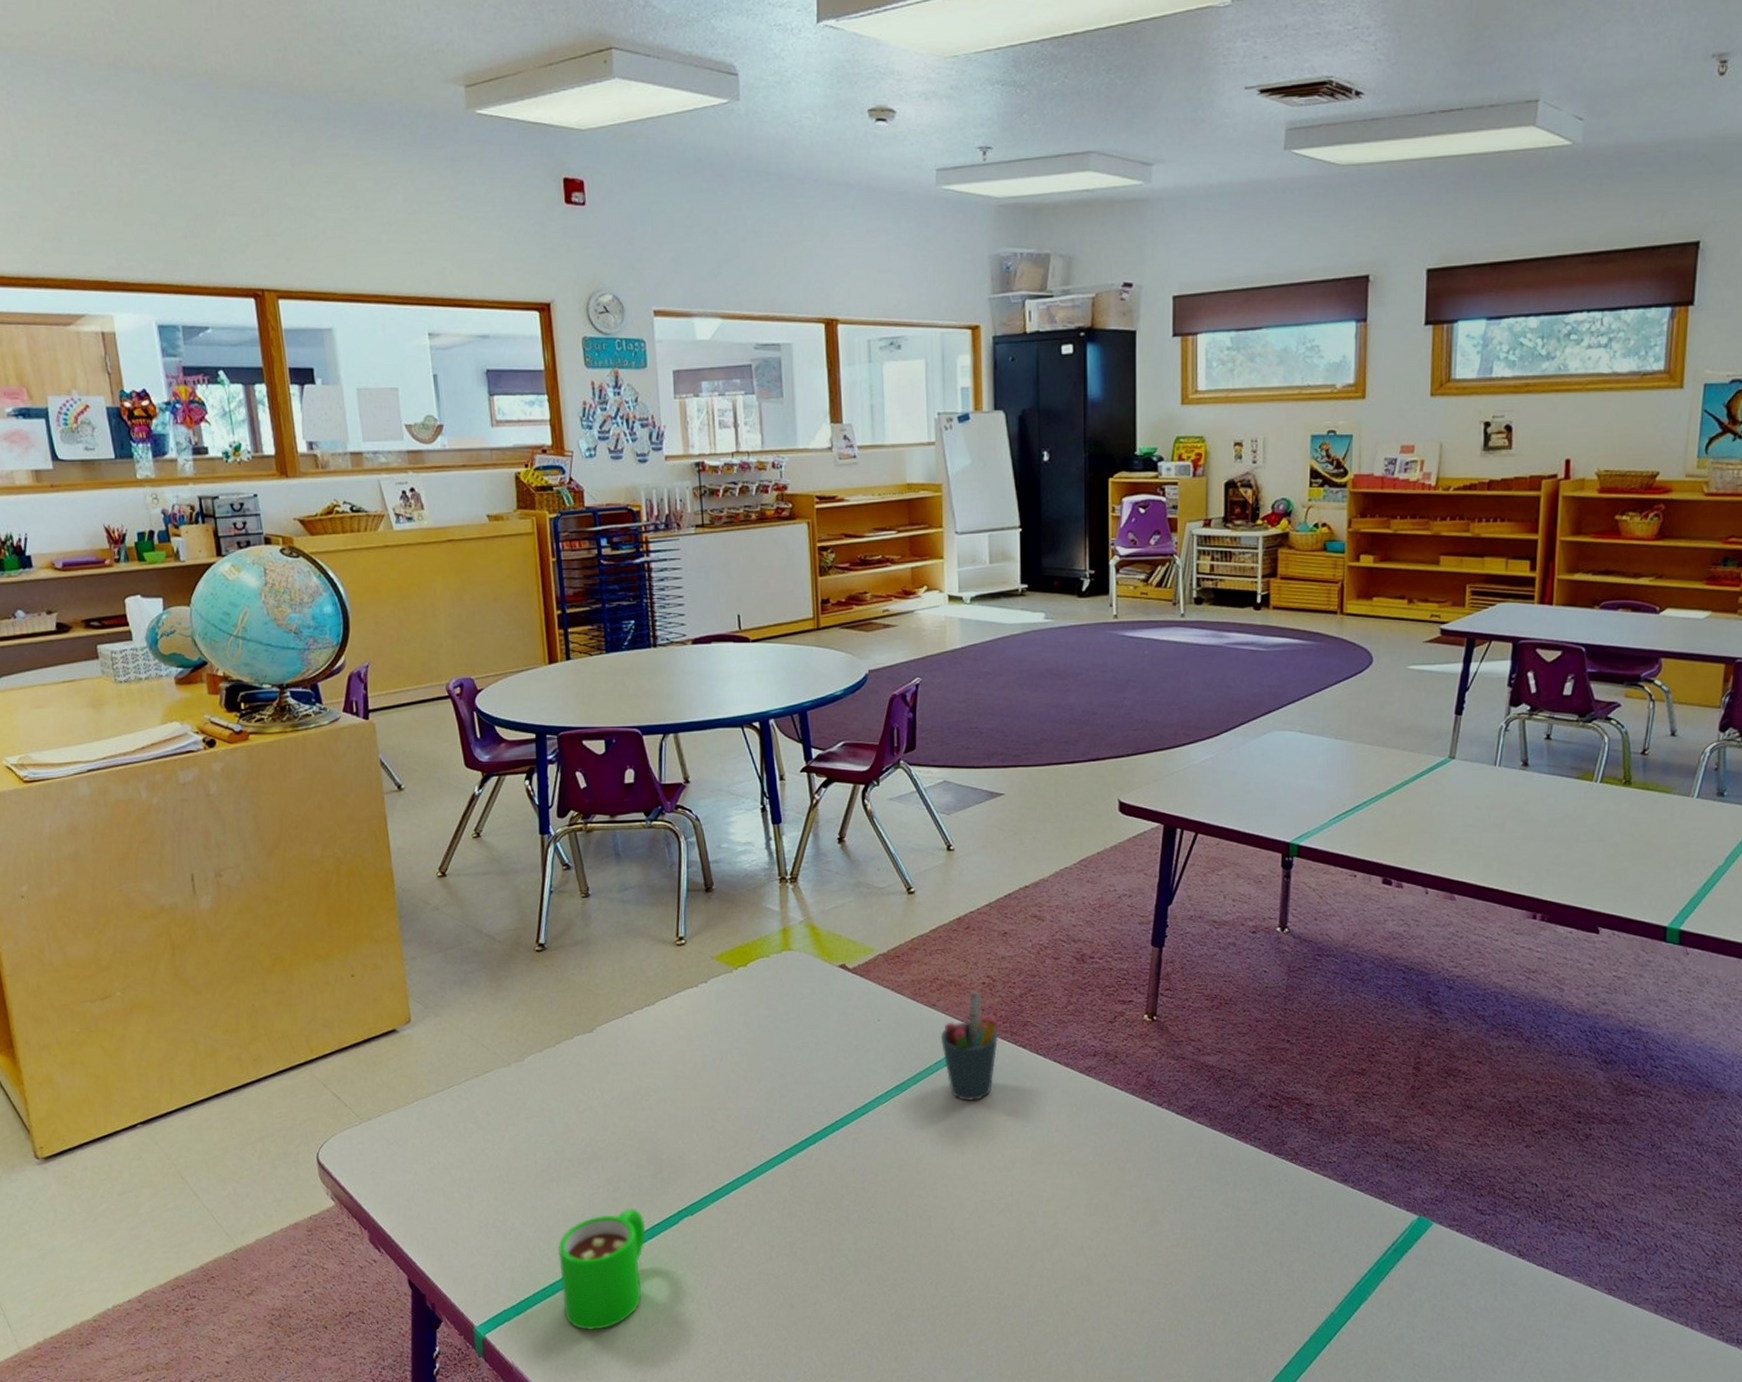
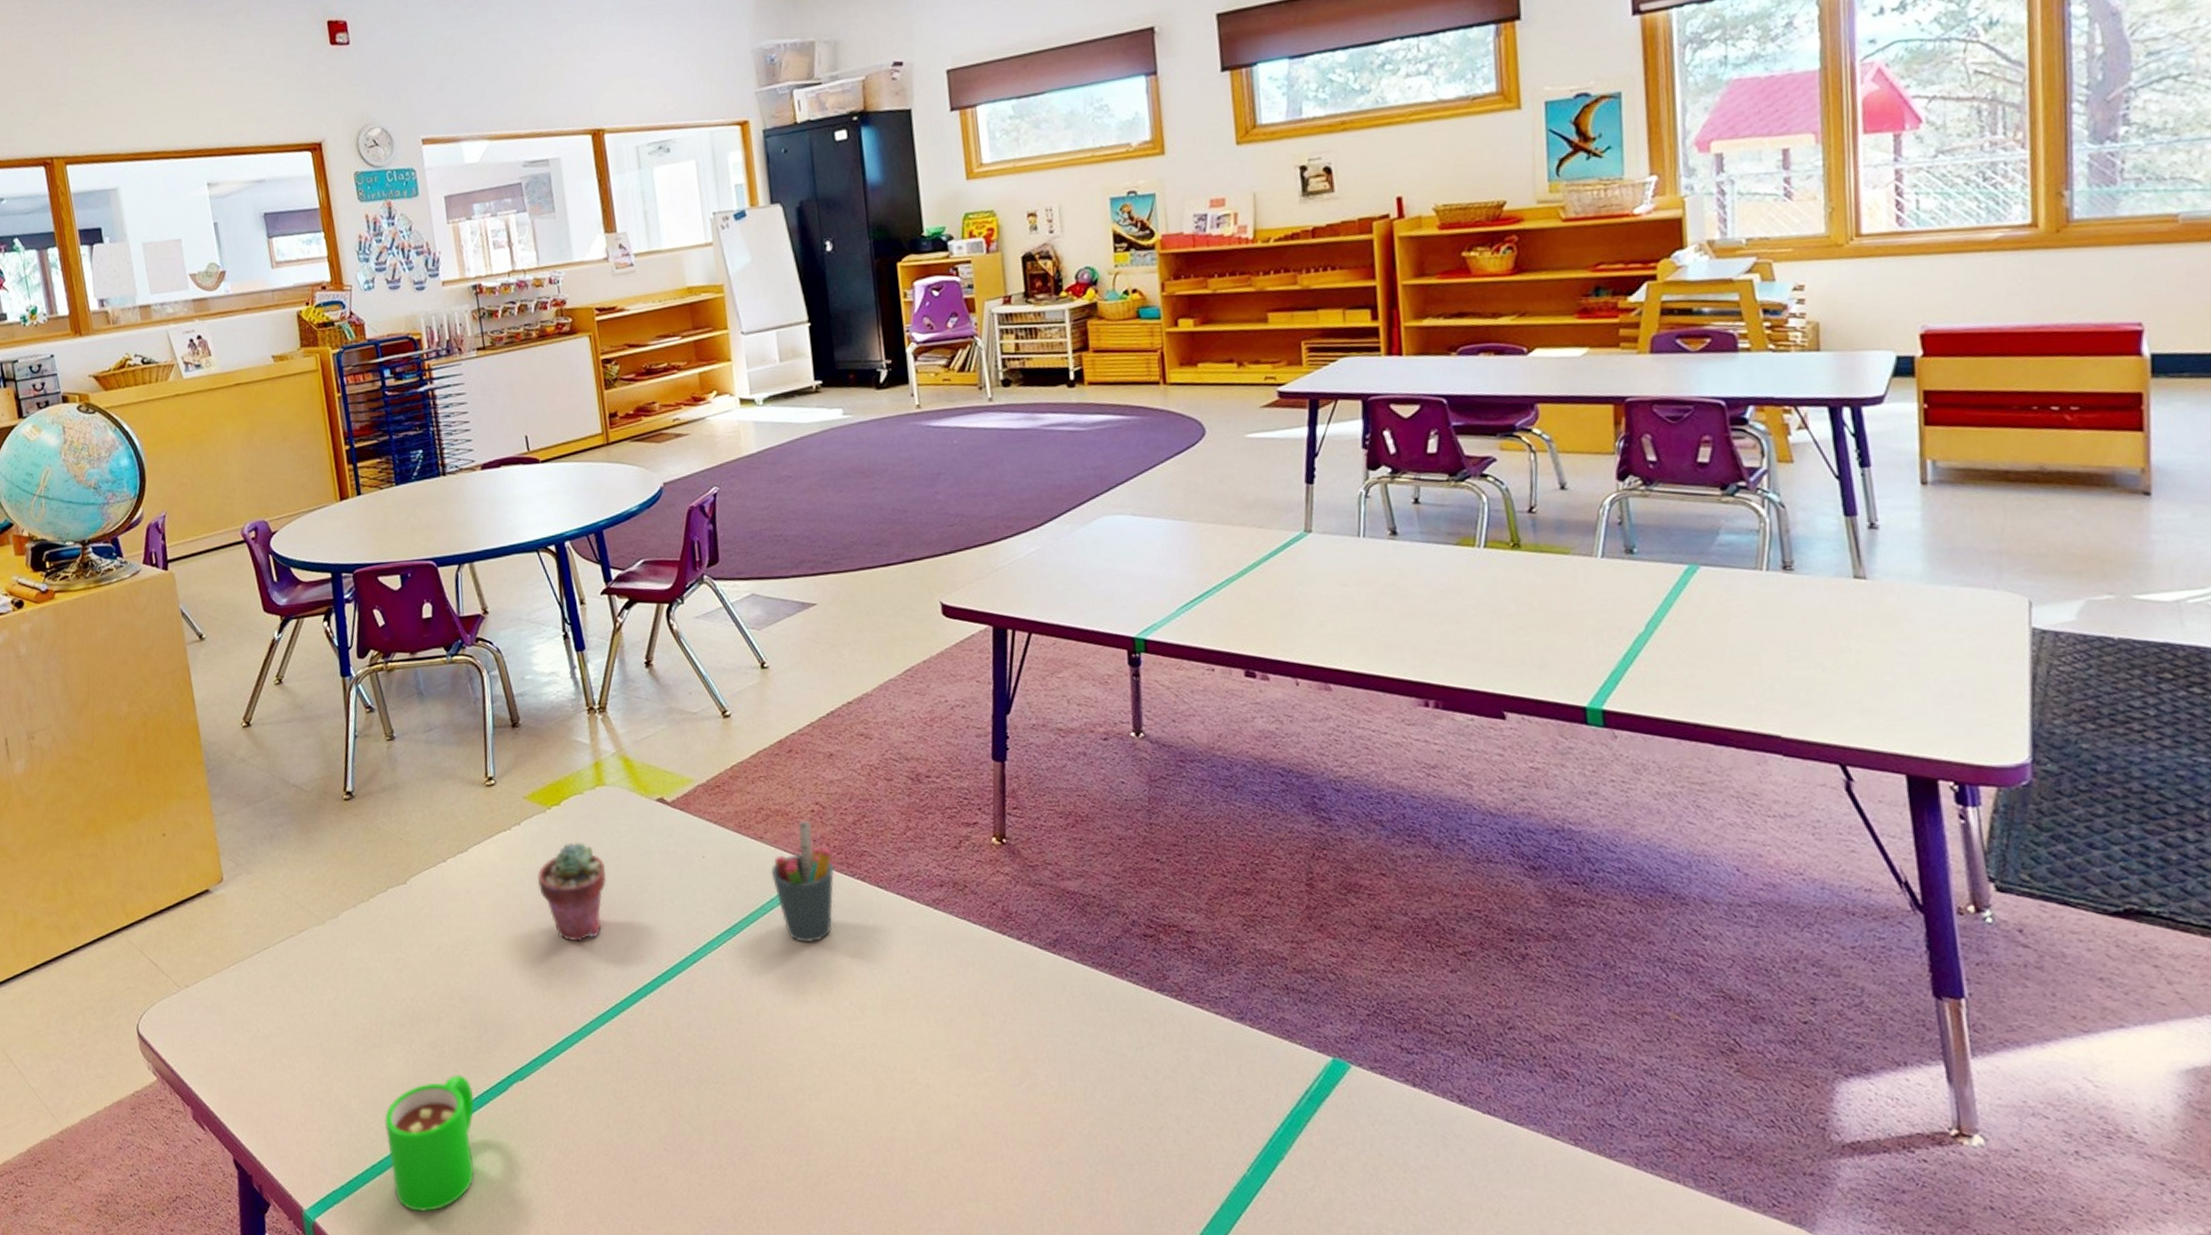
potted succulent: none [719,1001,785,1092] -> present [537,842,606,942]

